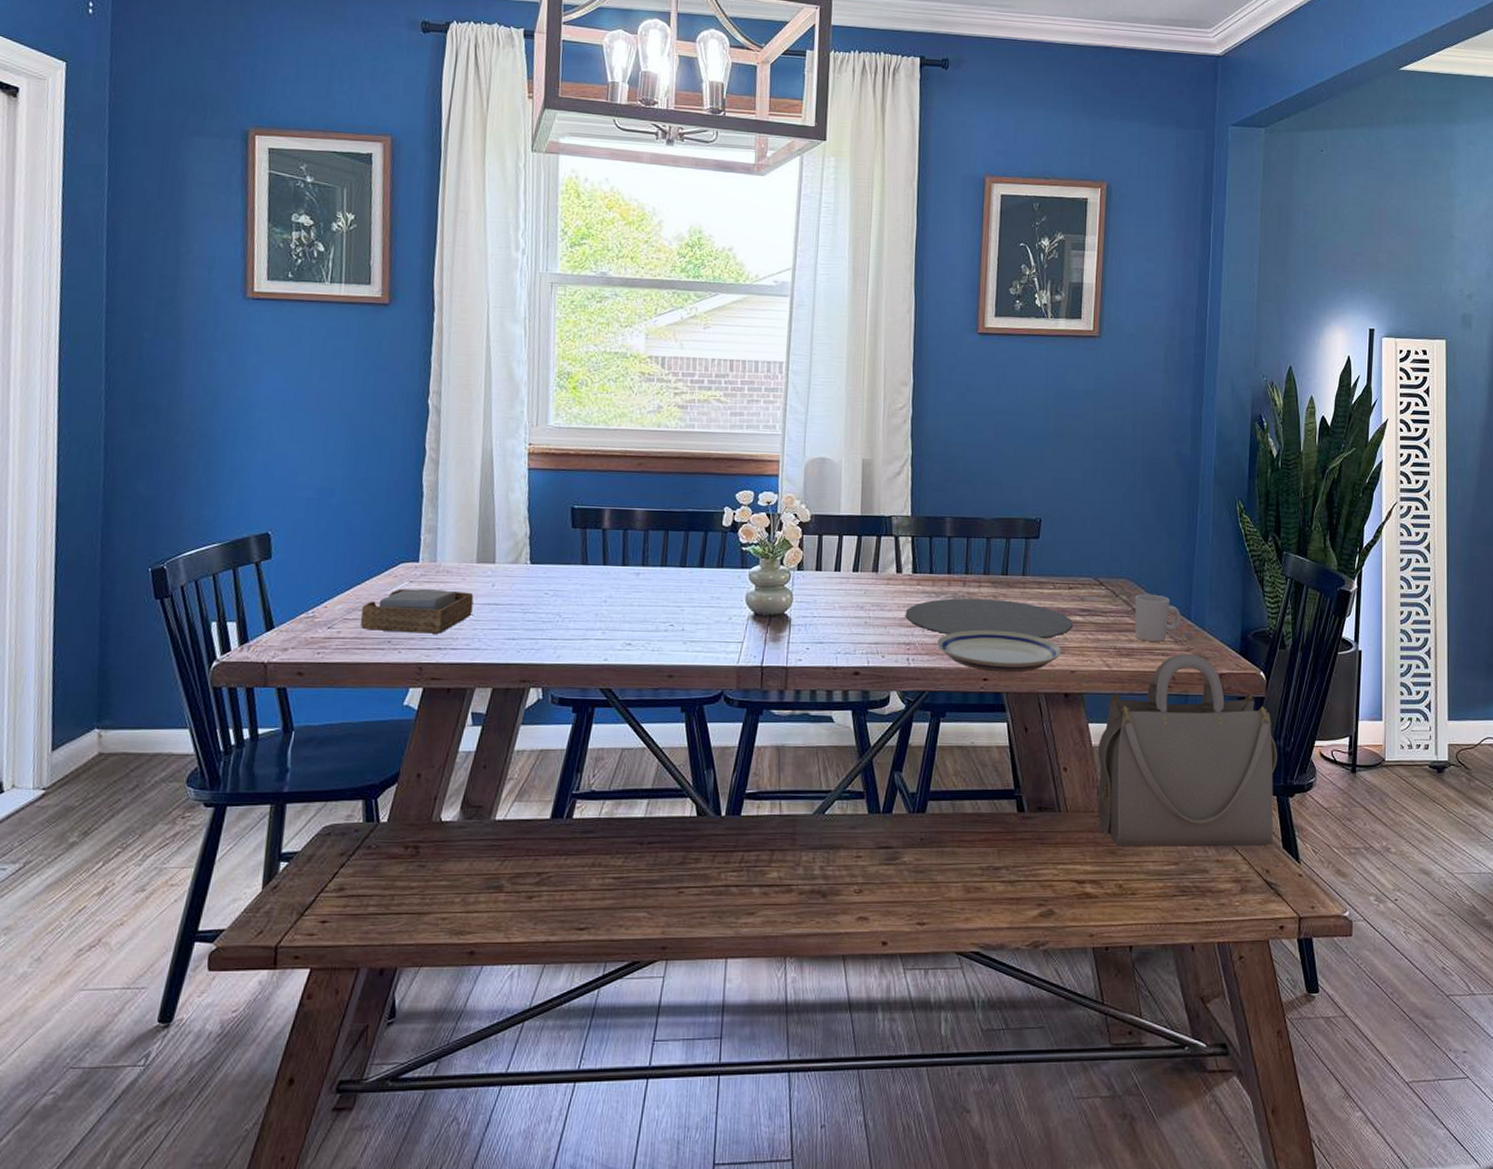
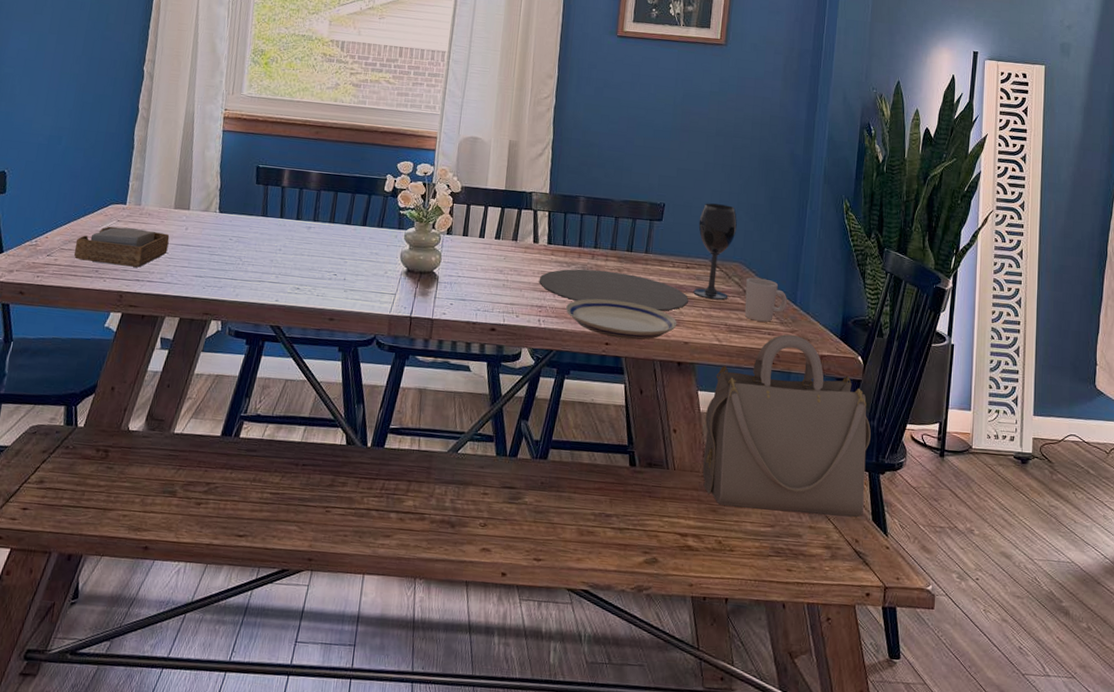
wine glass: none [1078,515,1122,621] -> present [693,203,737,300]

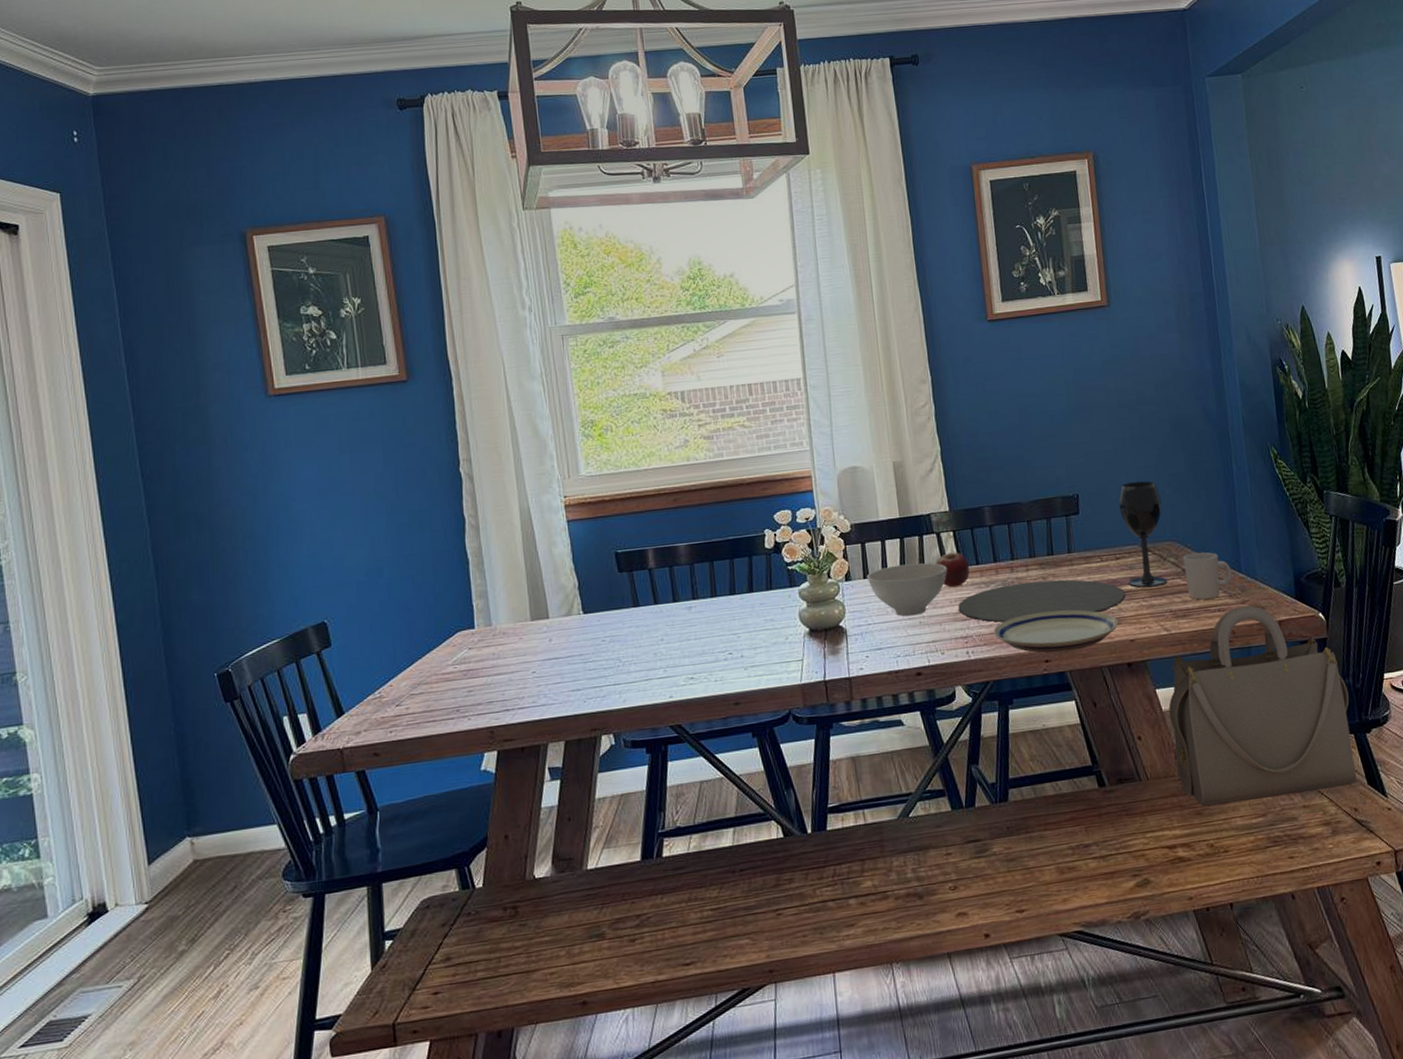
napkin holder: present [74,226,170,267] -> none [425,650,534,703]
bowl: none [465,230,537,278] -> present [866,562,947,617]
fruit: none [527,229,556,261] -> present [935,552,970,588]

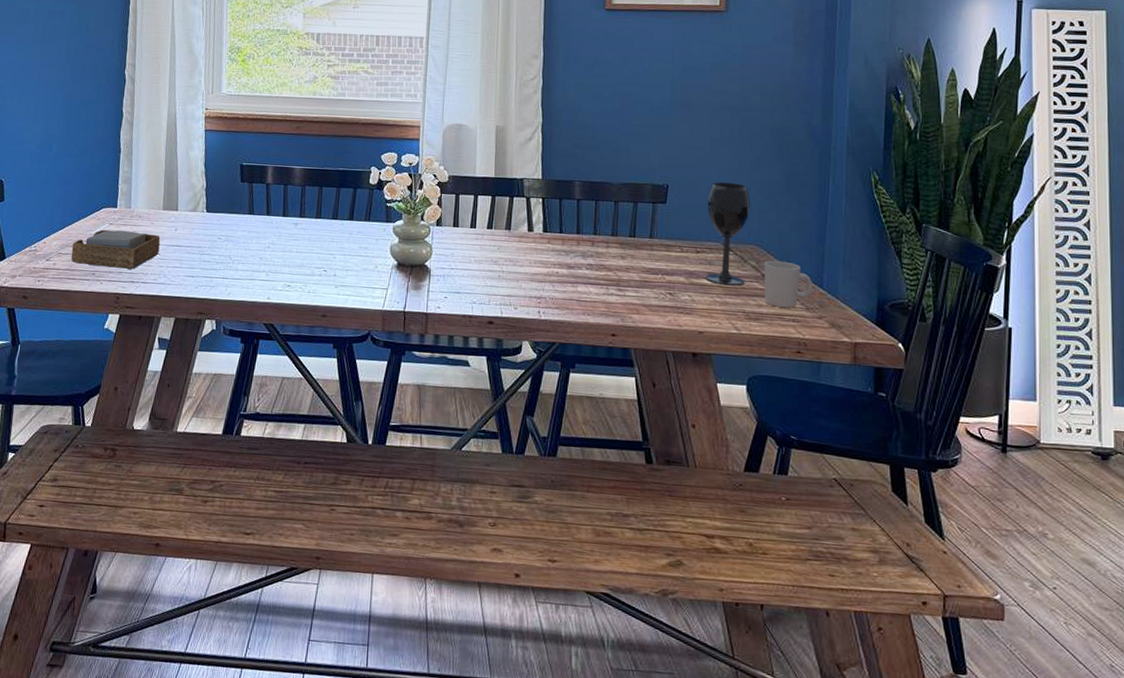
napkin holder: none [425,650,534,703] -> present [71,229,160,269]
bowl: present [866,562,947,617] -> none [456,219,532,269]
fruit: present [935,552,970,588] -> none [521,217,552,250]
placemat: present [958,579,1126,623] -> none [536,257,700,299]
plate: present [994,609,1119,653] -> none [567,287,690,331]
handbag: present [1168,605,1357,806] -> none [726,321,918,518]

